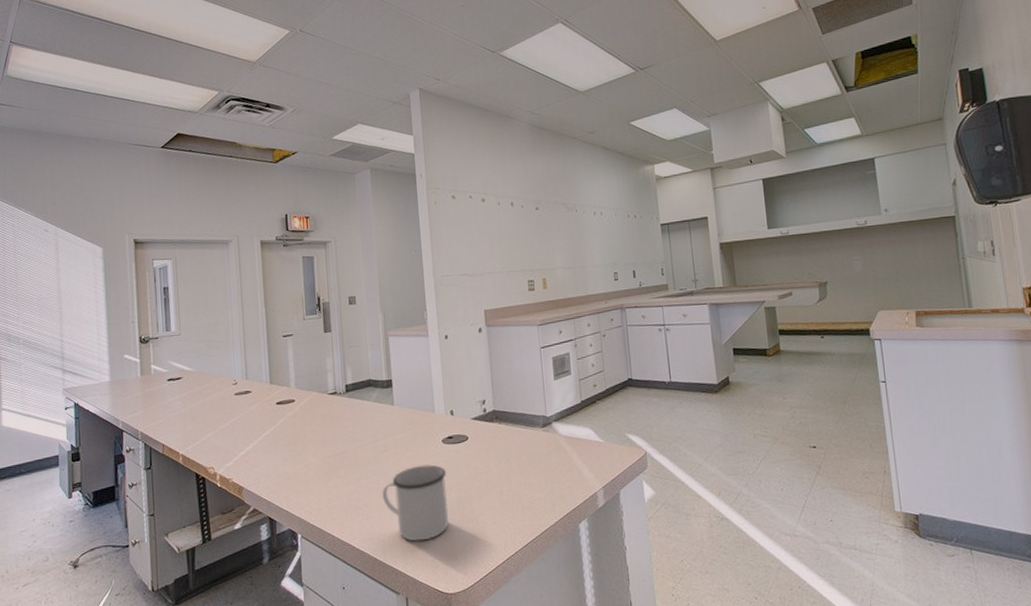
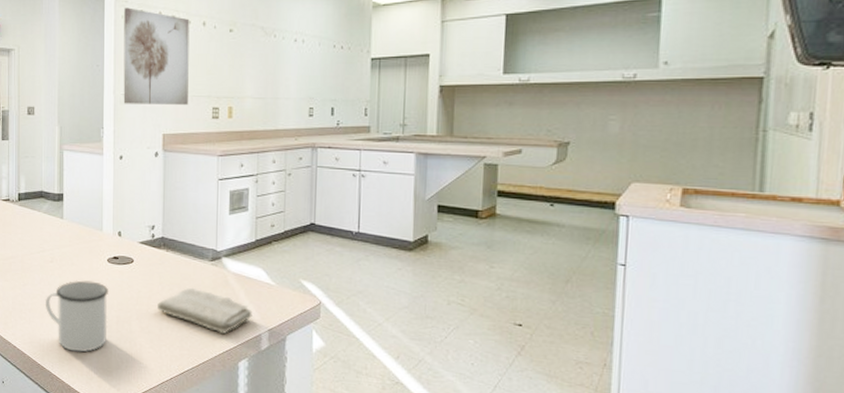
wall art: none [436,193,506,285] -> present [123,7,190,105]
washcloth: none [496,456,587,499] -> present [157,287,253,335]

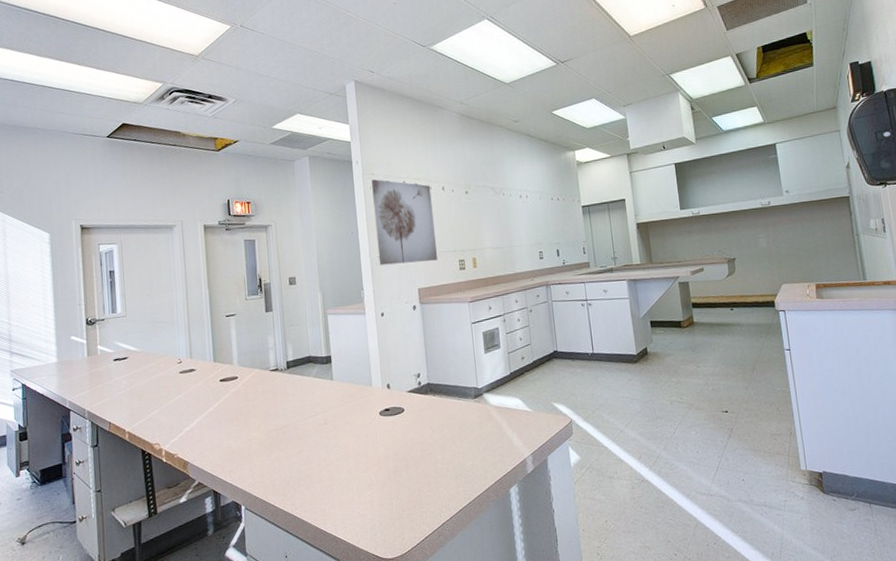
mug: present [45,280,108,353] -> none [322,436,386,511]
washcloth: present [157,287,253,335] -> none [431,426,516,466]

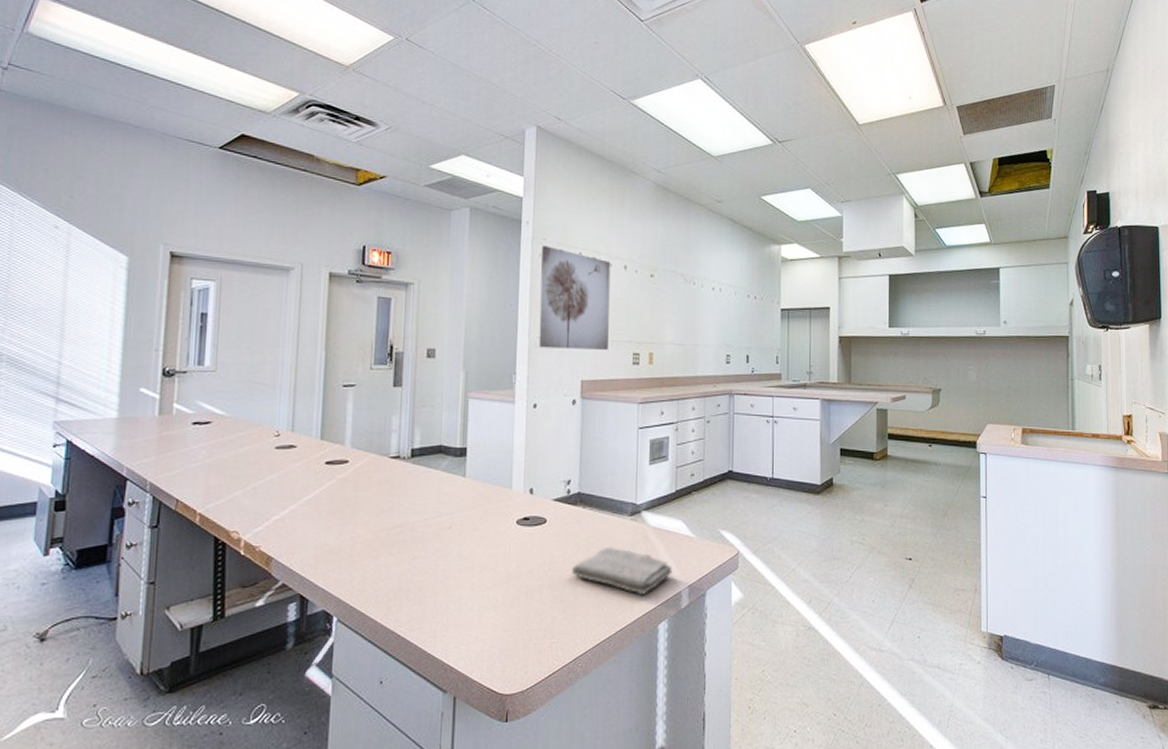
washcloth: none [431,426,516,466] -> present [572,546,673,596]

